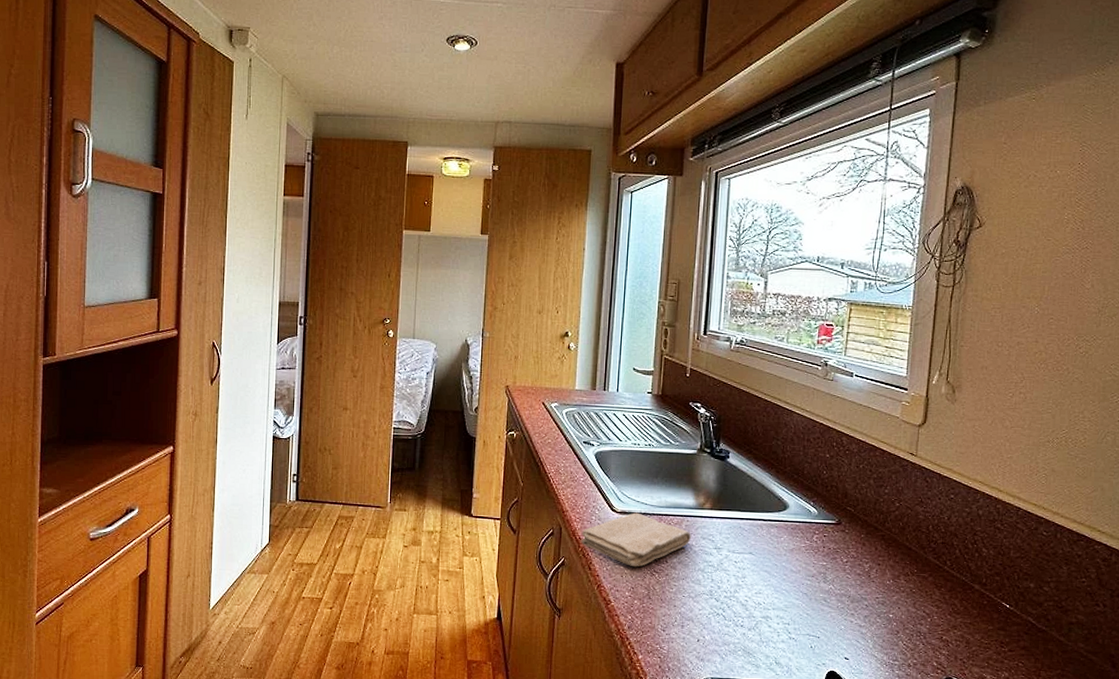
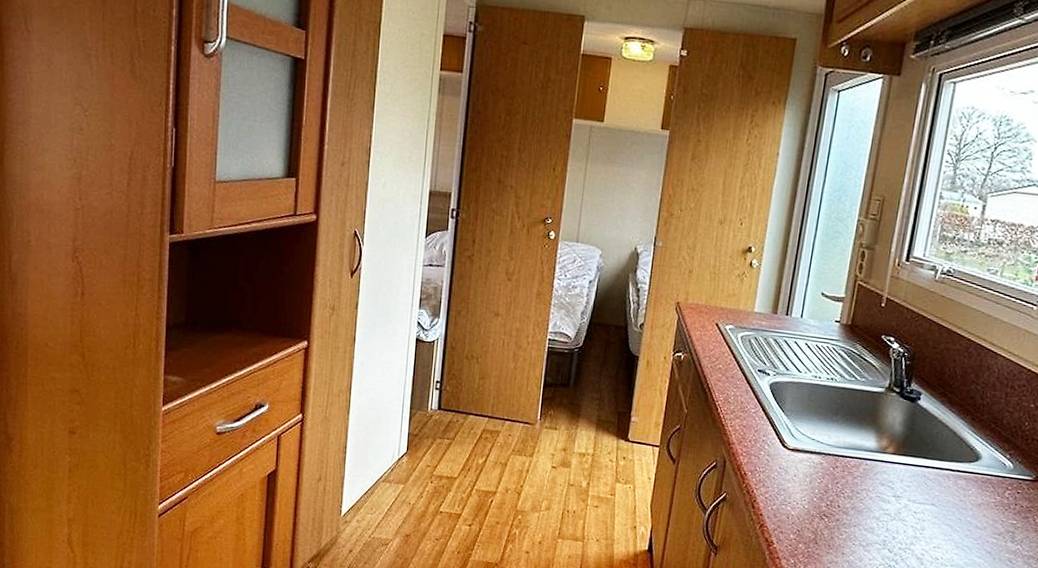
washcloth: present [581,512,691,567] -> none [746,451,869,509]

